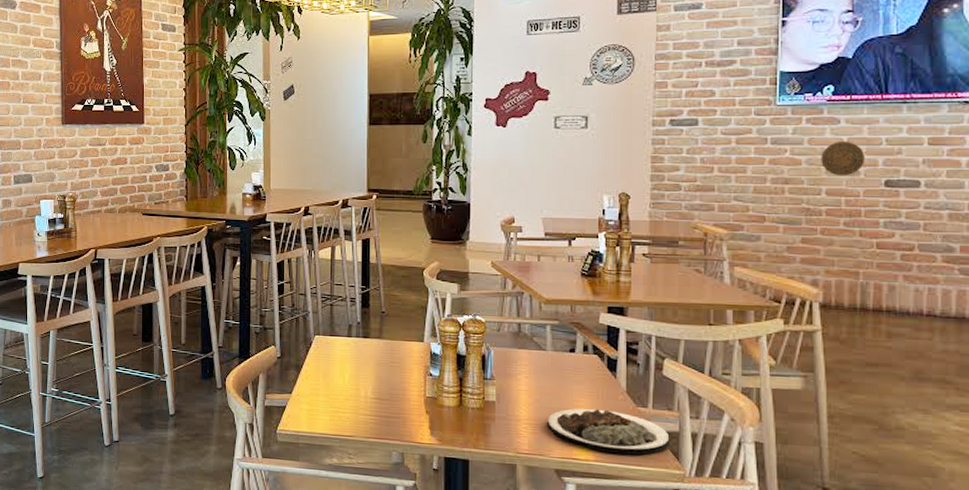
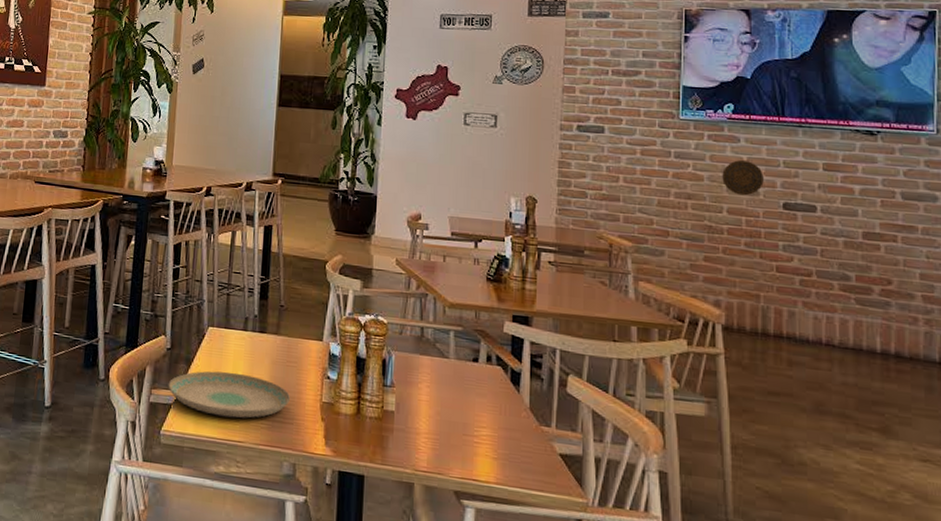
plate: none [280,375,395,416] -> present [168,371,290,419]
plate: present [546,408,670,455] -> none [446,423,573,479]

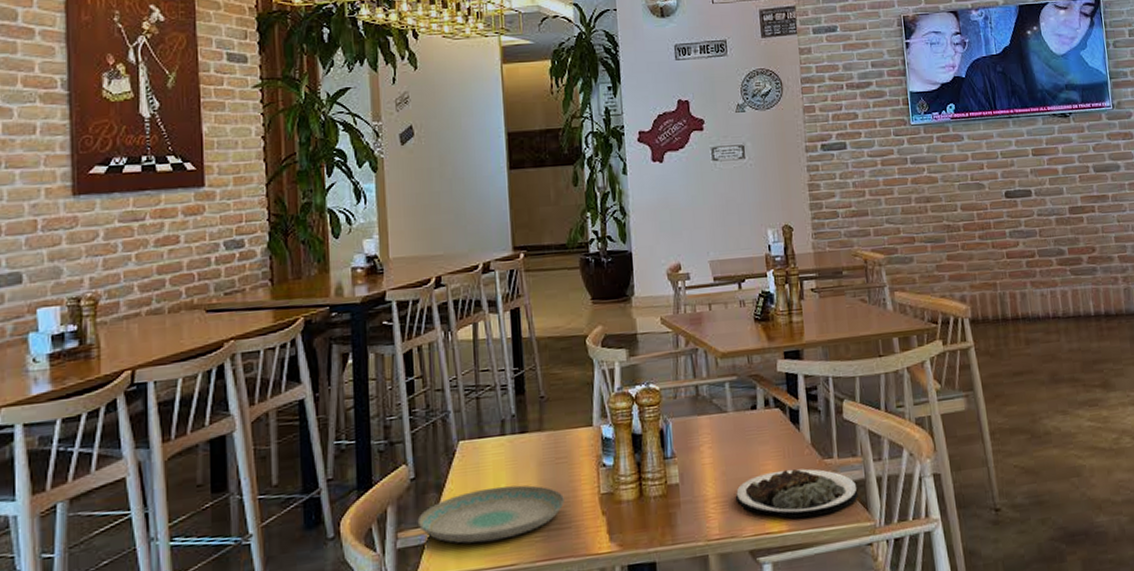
plate: none [446,423,573,479] -> present [735,468,858,519]
decorative plate: present [722,160,764,196] -> none [952,157,987,191]

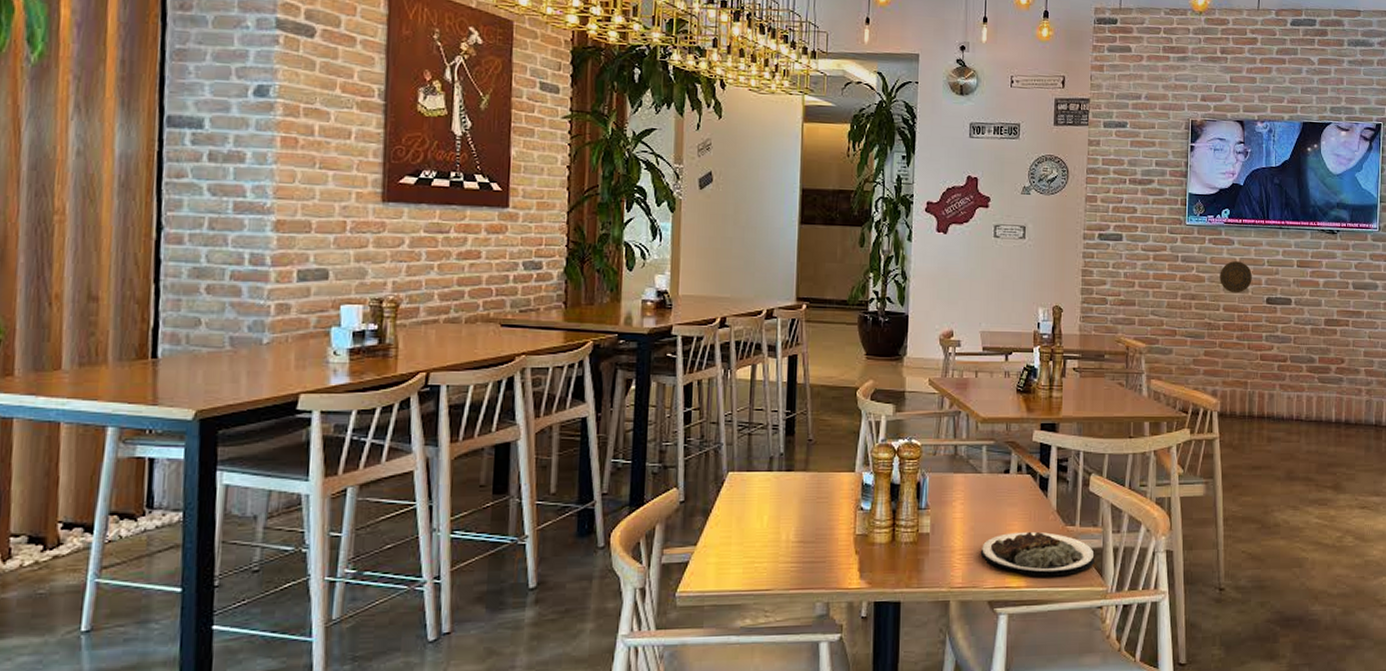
plate: present [417,485,564,544] -> none [682,517,821,567]
decorative plate: none [952,157,987,191] -> present [1220,261,1252,294]

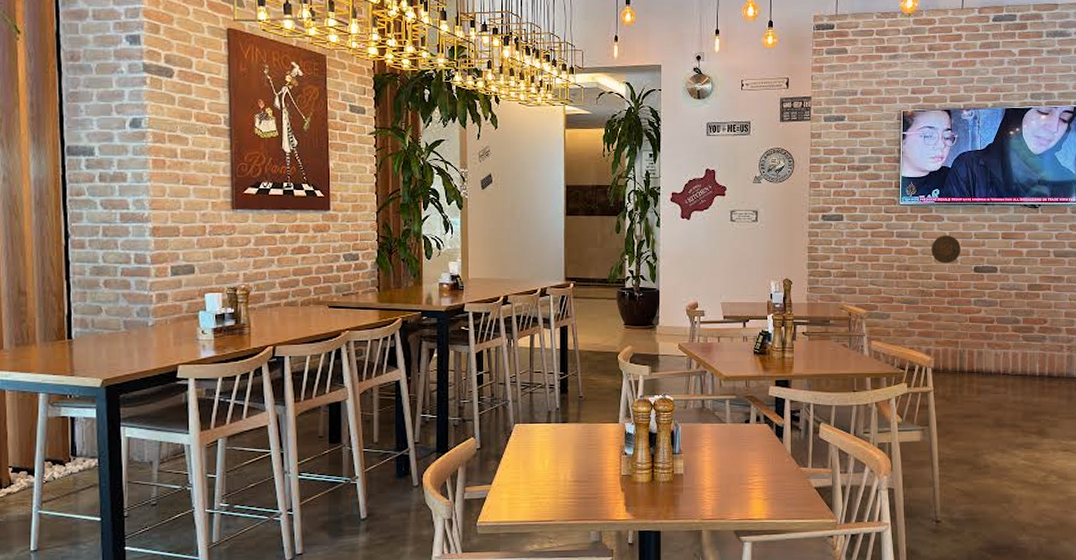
plate: present [980,531,1095,577] -> none [726,472,825,511]

